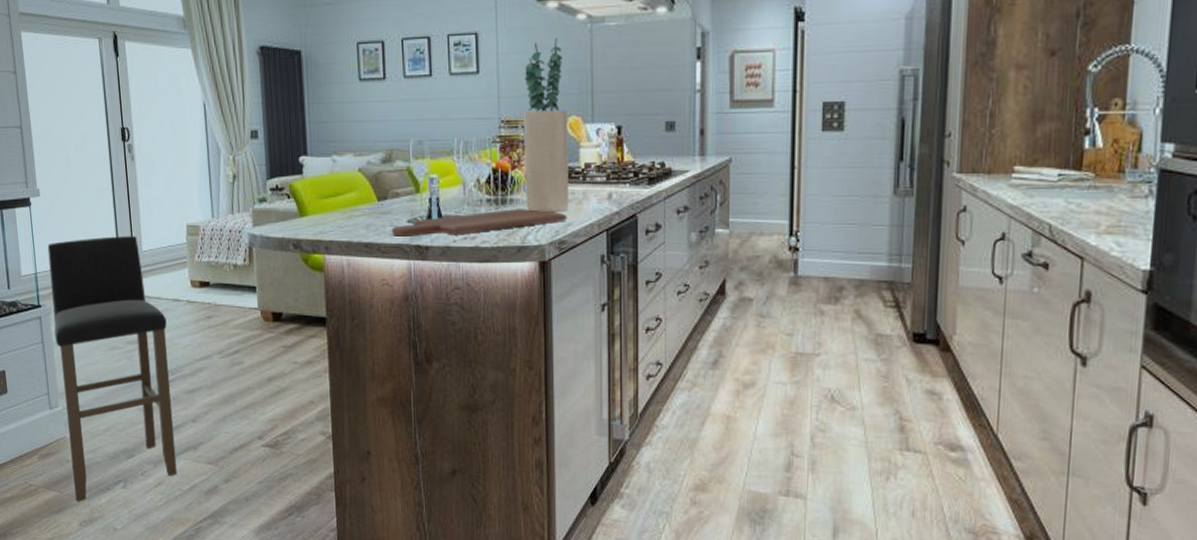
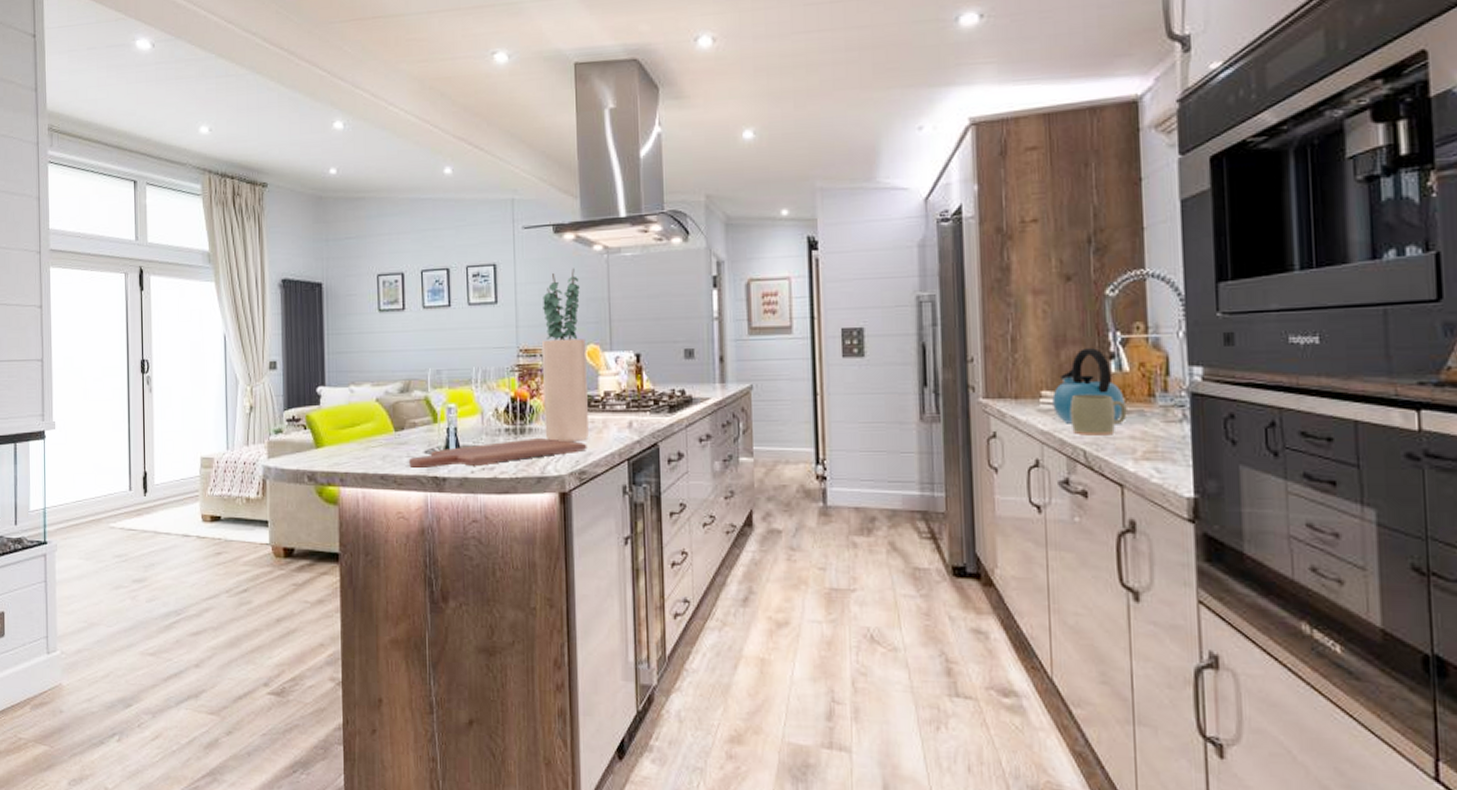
bar stool: present [47,236,177,501] -> none [58,469,176,757]
kettle: none [1024,124,1095,199] -> present [1052,348,1125,424]
mug: none [1039,169,1096,210] -> present [1069,393,1127,436]

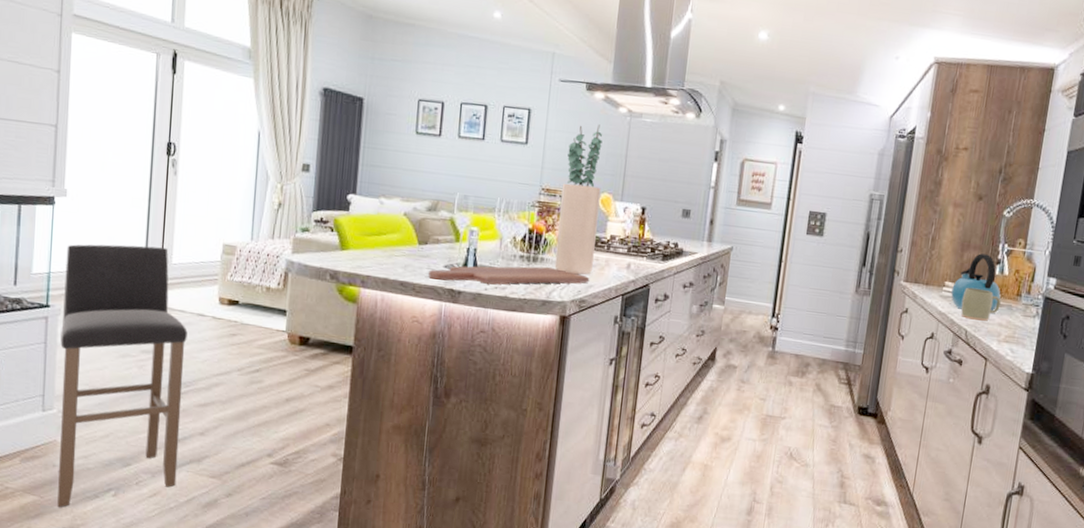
bar stool: none [58,469,176,757] -> present [57,244,188,507]

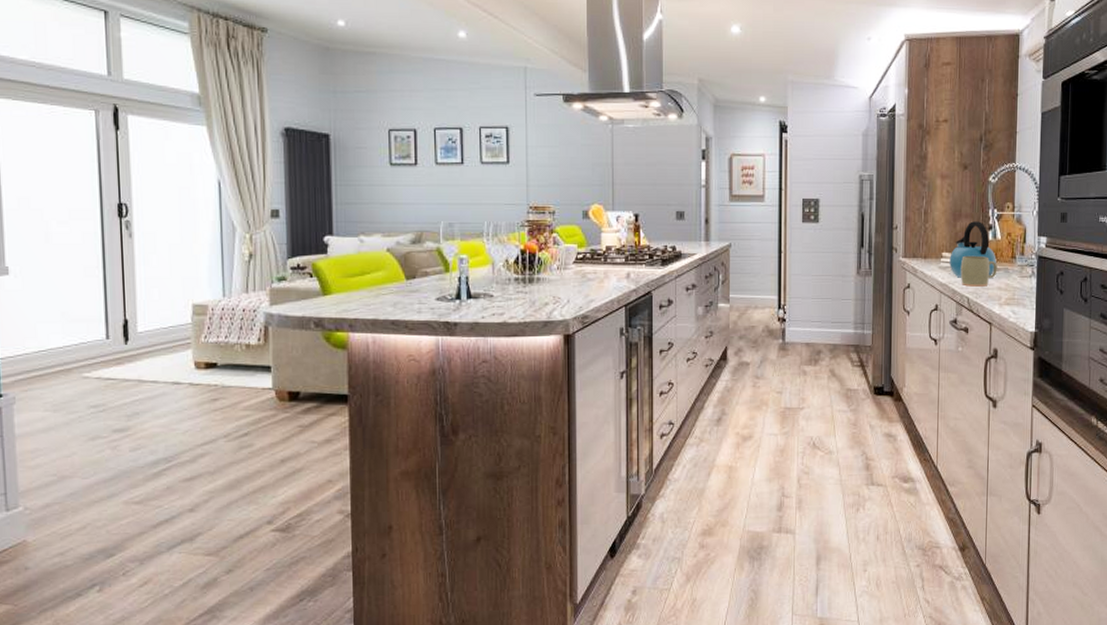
bar stool: present [57,244,188,507] -> none [15,317,169,613]
cutting board: present [427,265,590,285] -> none [419,286,590,314]
vase: present [554,124,603,275] -> none [550,135,591,291]

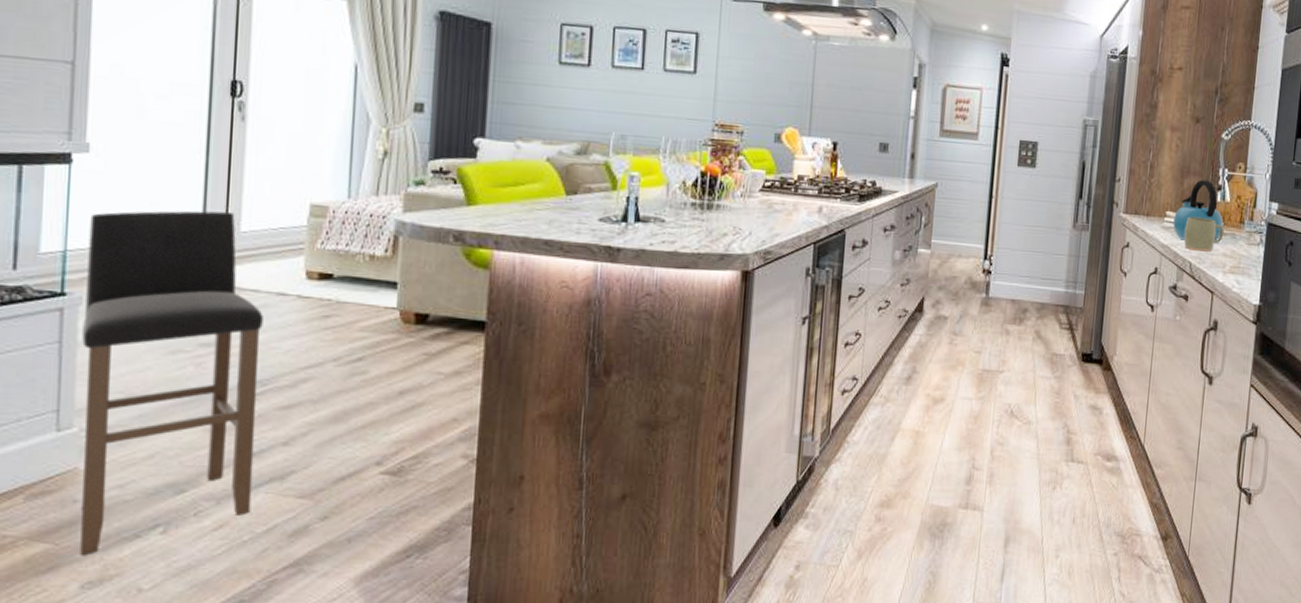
bar stool: none [15,317,169,613] -> present [80,210,263,555]

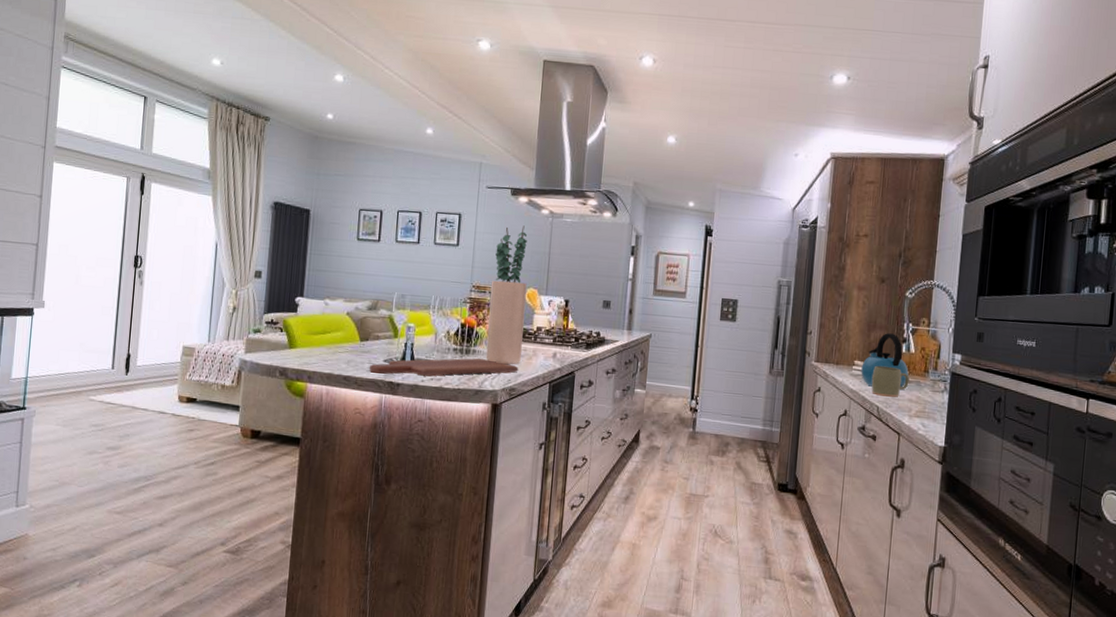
bar stool: present [80,210,263,555] -> none [26,350,149,598]
cutting board: none [578,214,776,238] -> present [369,358,519,376]
vase: none [733,49,785,223] -> present [486,225,527,365]

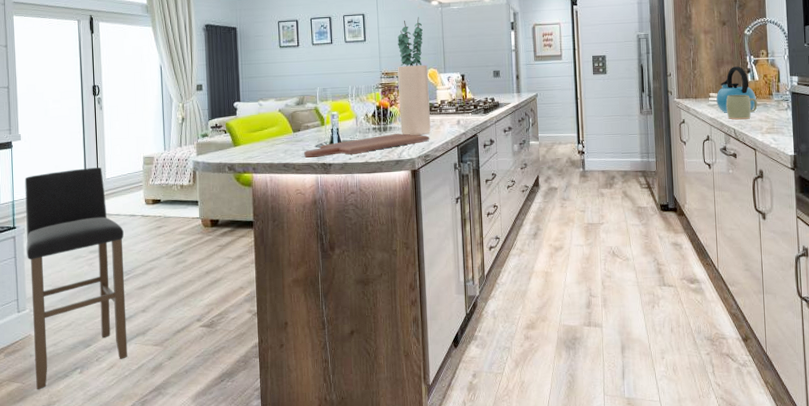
bar stool: none [26,350,149,598] -> present [25,167,128,389]

